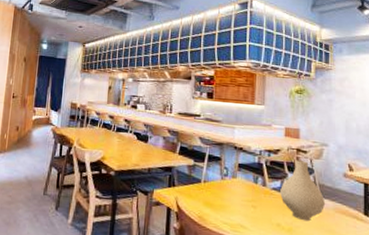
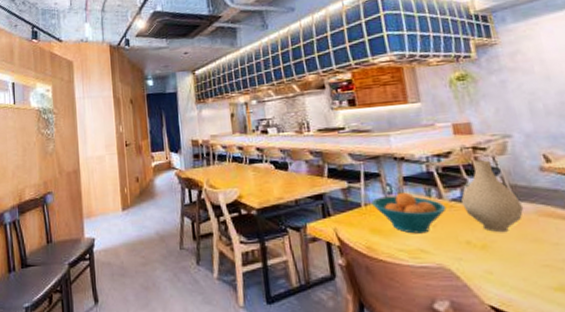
fruit bowl: none [210,176,267,213] -> present [371,192,447,234]

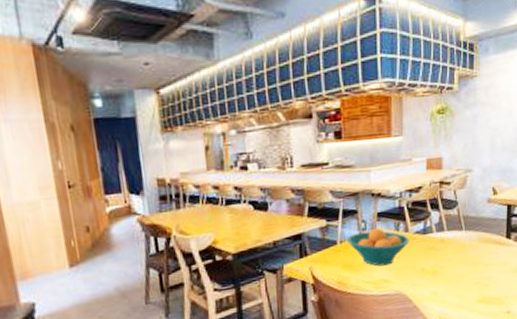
vase: present [461,159,524,233] -> none [424,193,470,259]

